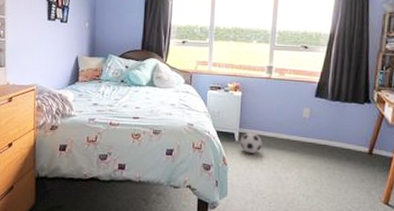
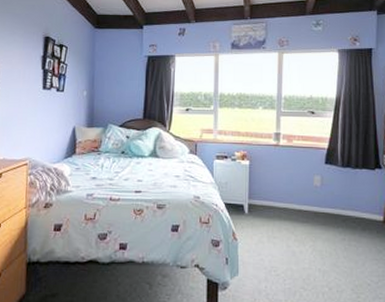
soccer ball: present [240,132,262,154] -> none [250,203,273,227]

